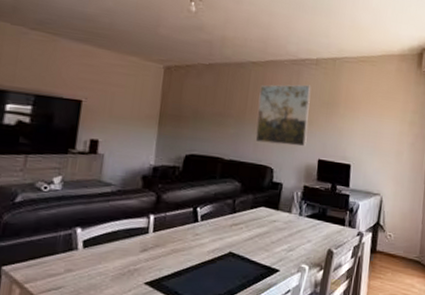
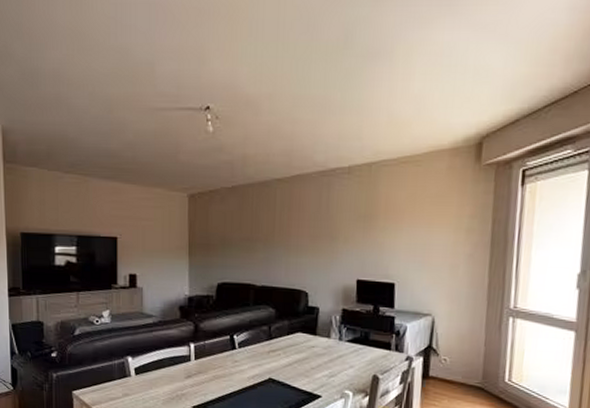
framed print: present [255,84,312,147] -> none [286,197,345,267]

